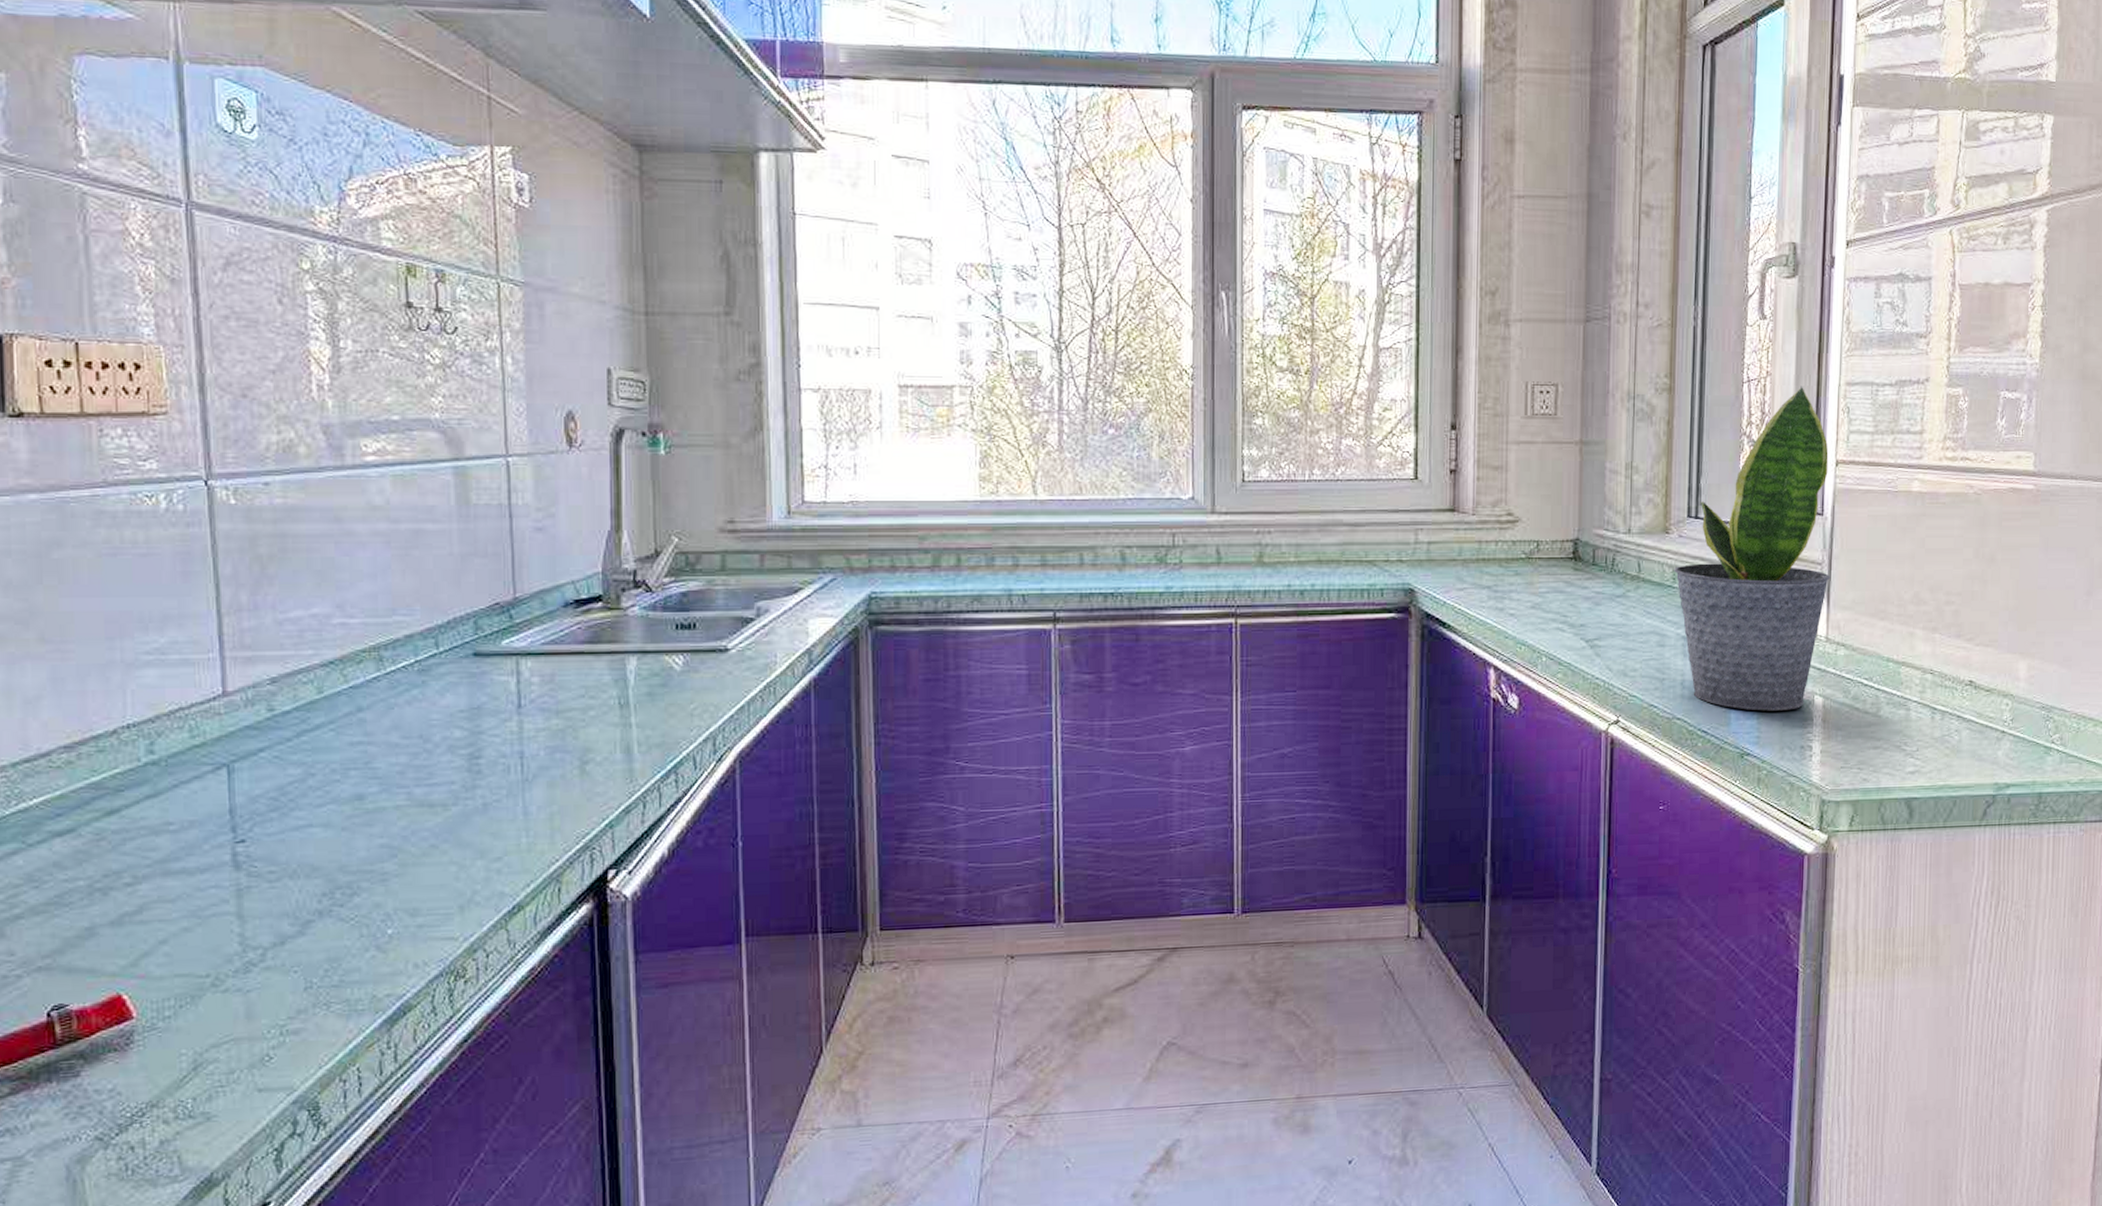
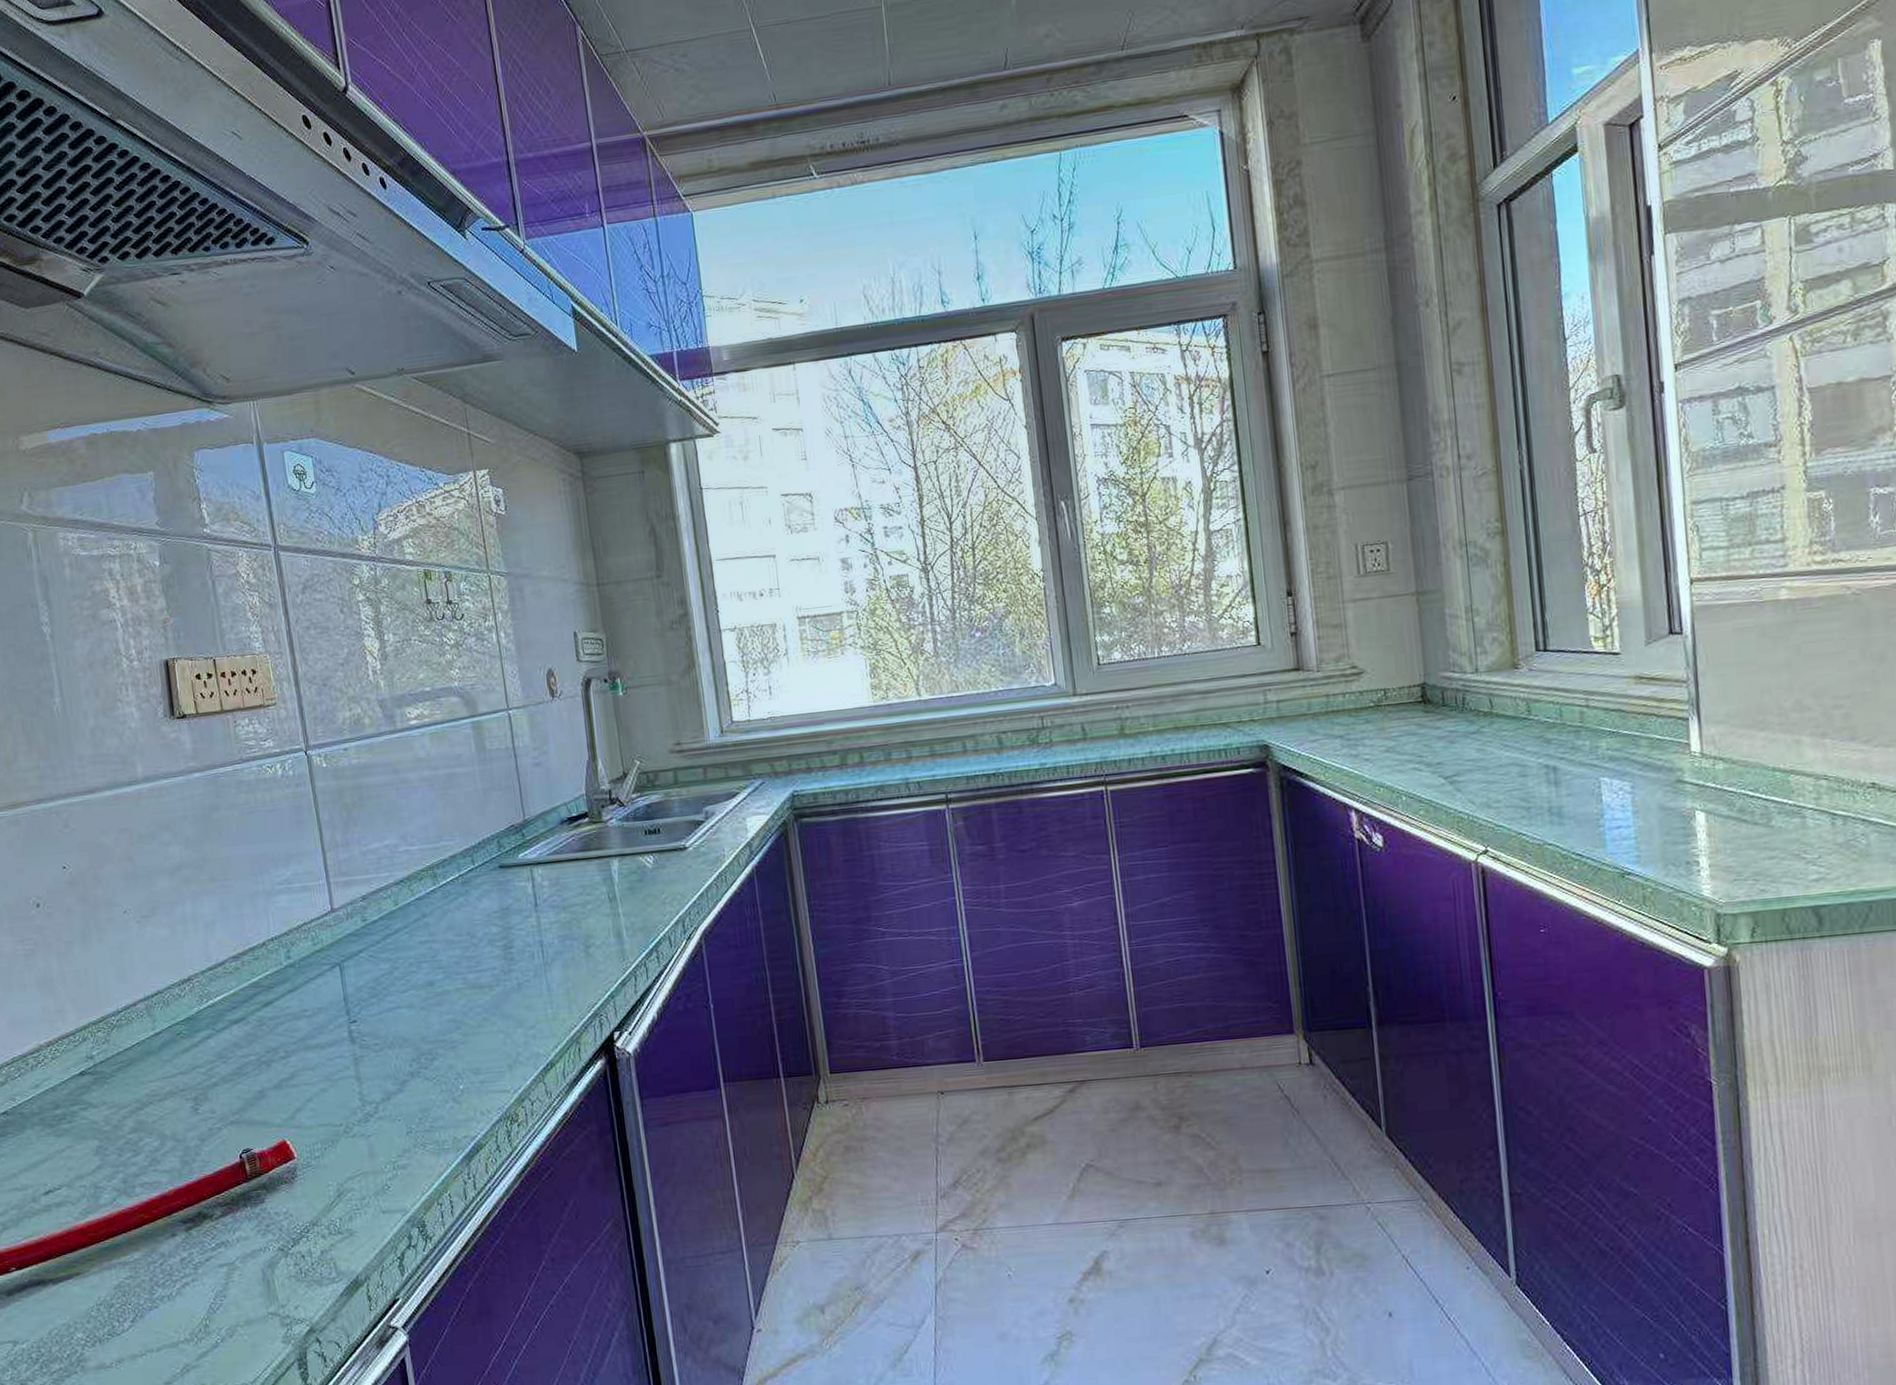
potted plant: present [1674,386,1831,711] -> none [1527,511,1699,831]

